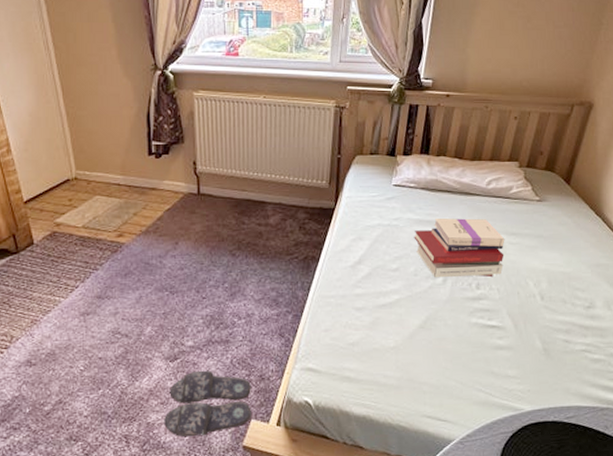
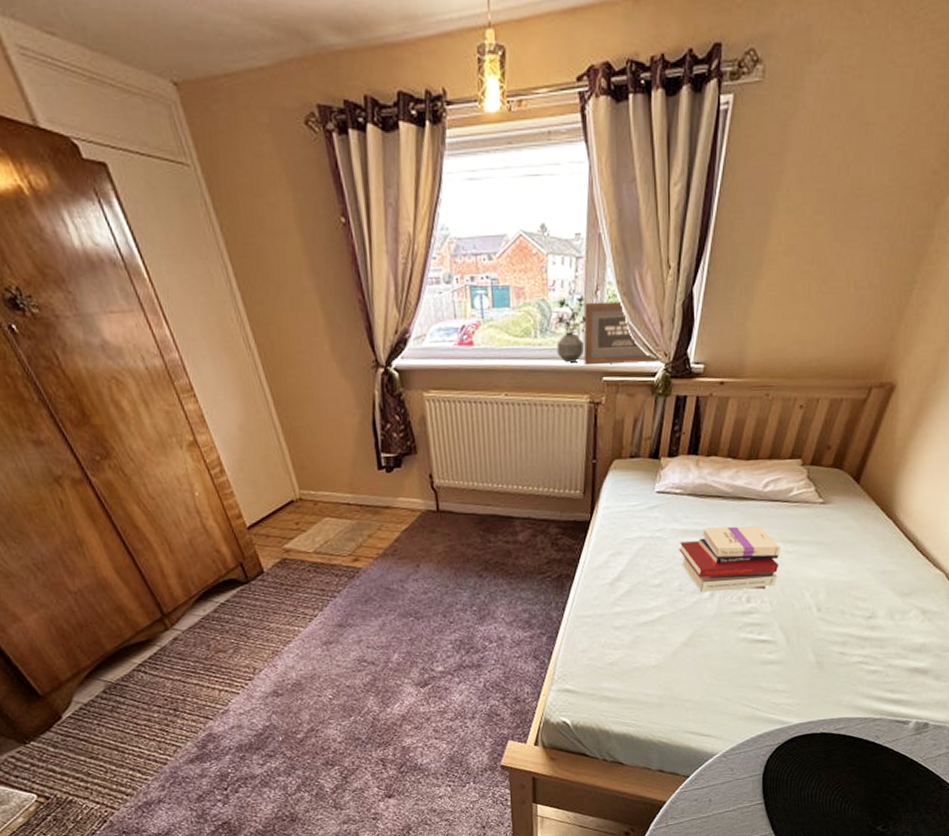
slippers: present [164,370,251,438] -> none [419,694,508,759]
potted plant: none [308,20,333,74] -> present [555,294,585,363]
picture frame: none [331,27,395,77] -> present [583,301,660,366]

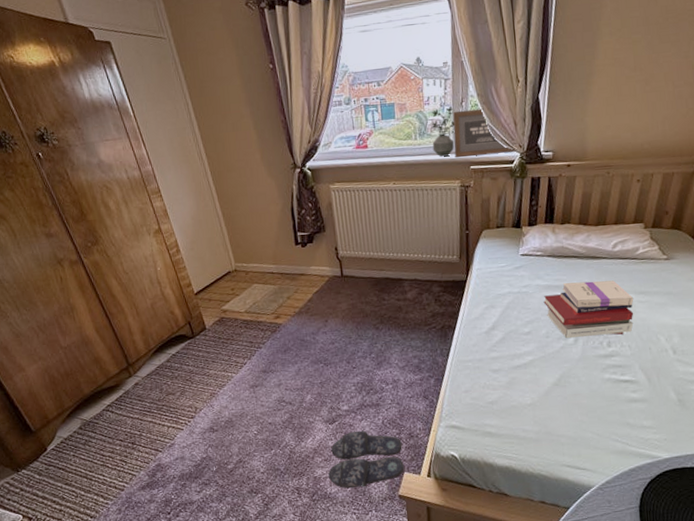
slippers: none [419,694,508,759] -> present [328,430,404,489]

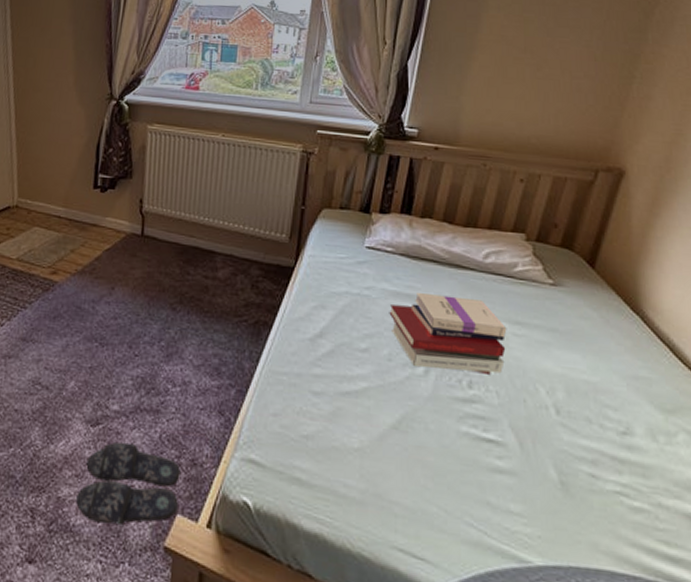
potted plant: present [431,105,455,157] -> none [275,58,305,115]
picture frame: present [453,108,516,158] -> none [300,65,374,123]

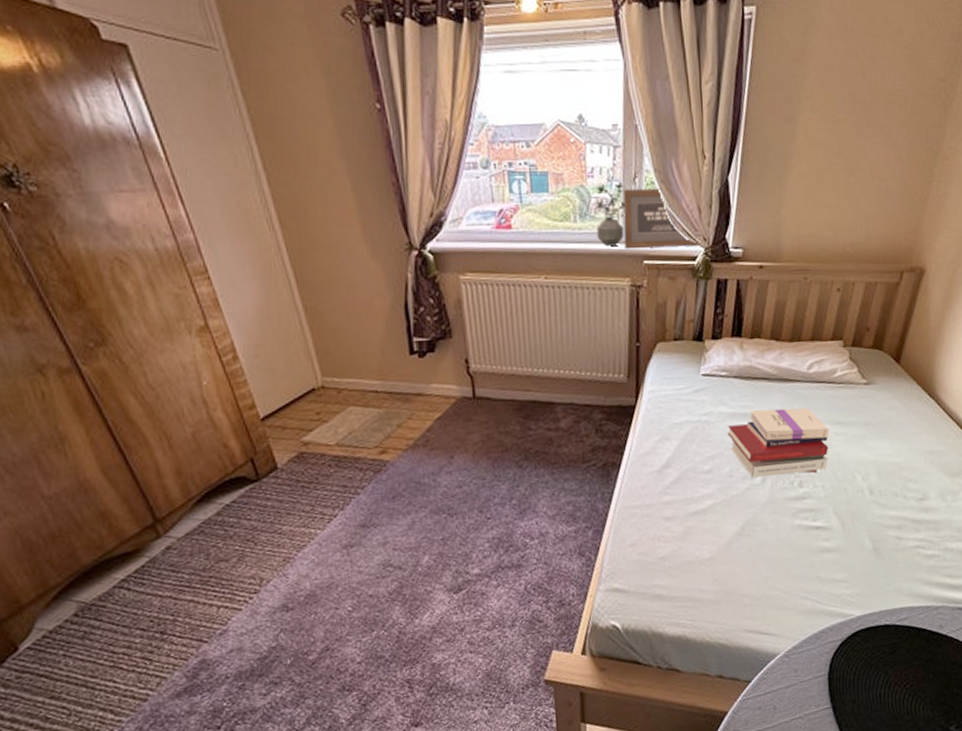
slippers: present [76,441,181,524] -> none [451,599,552,677]
potted plant: none [275,58,305,115] -> present [595,181,625,247]
picture frame: none [300,65,374,123] -> present [623,188,699,250]

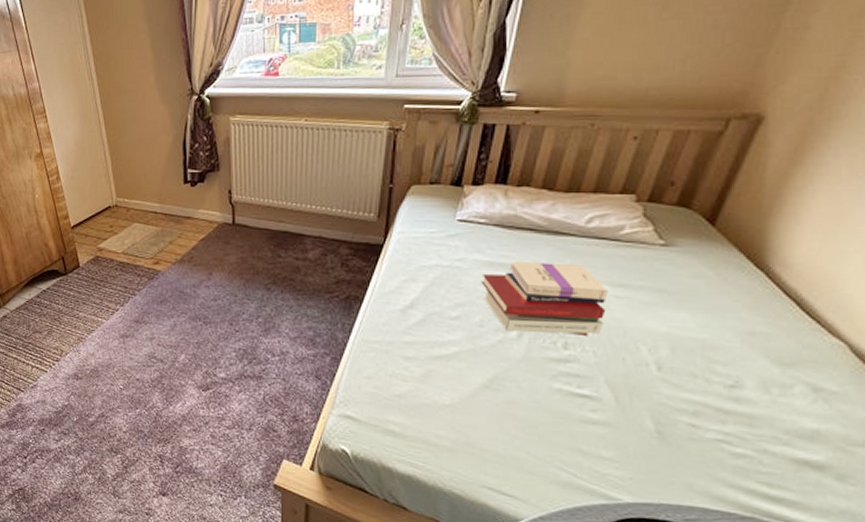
potted plant: present [595,181,625,247] -> none [358,28,389,92]
picture frame: present [623,188,699,250] -> none [385,33,467,94]

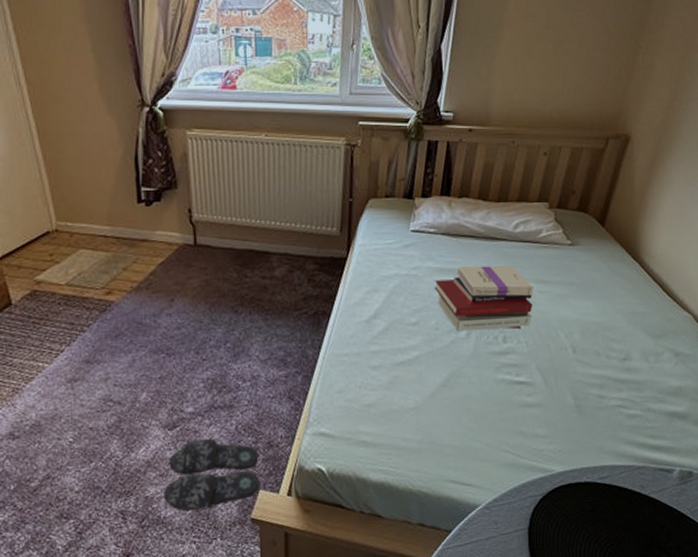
slippers: none [196,403,284,467] -> present [164,438,260,511]

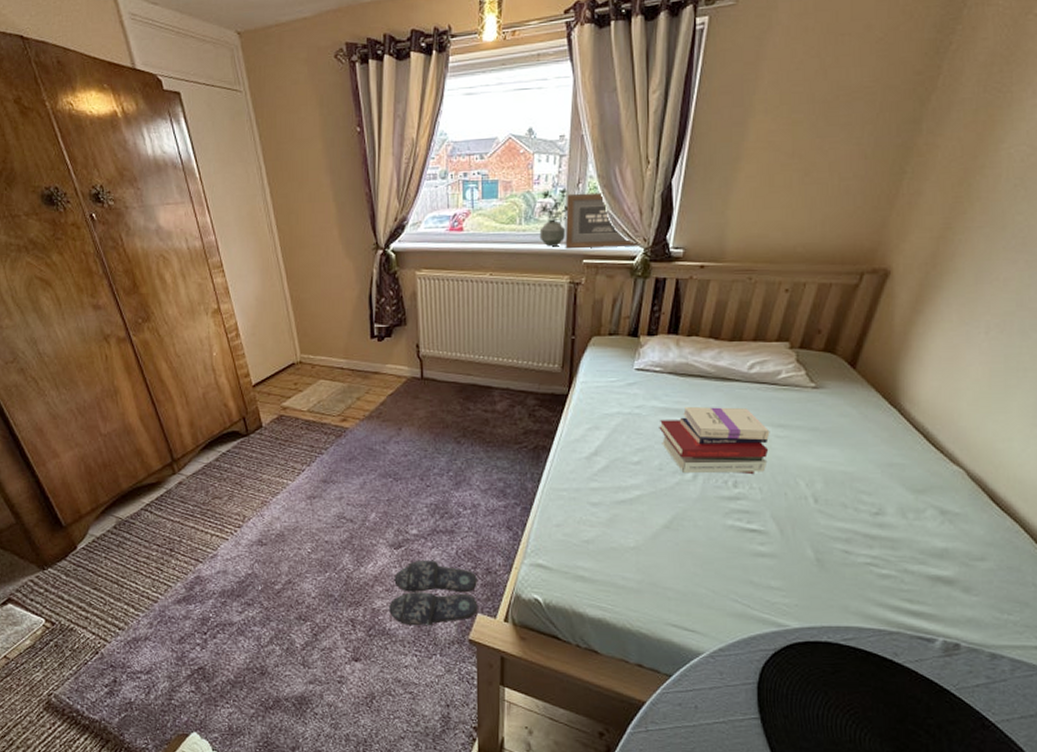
potted plant: none [314,47,342,108] -> present [539,187,567,247]
picture frame: none [340,54,412,111] -> present [565,192,639,249]

